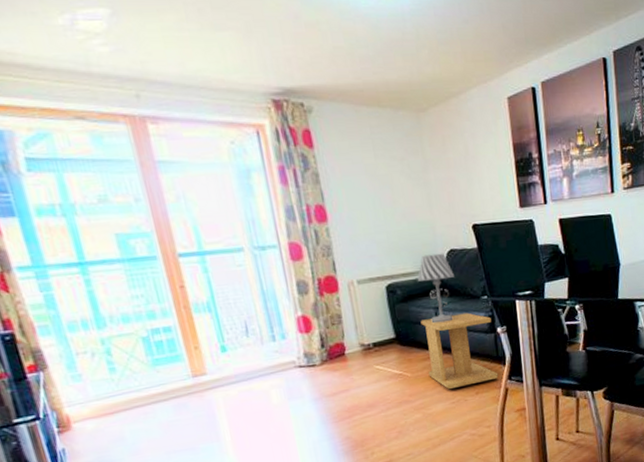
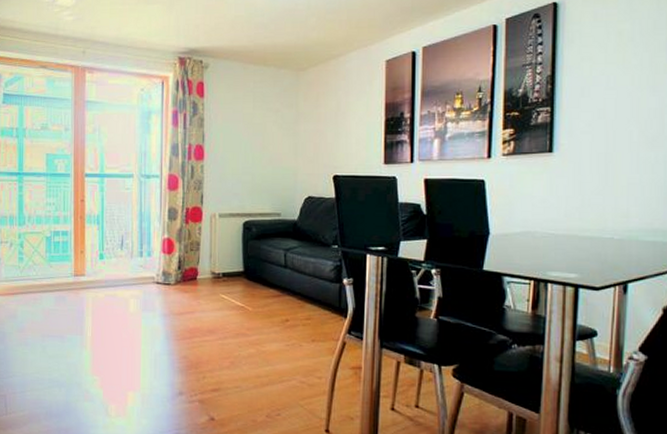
table lamp: present [417,253,456,323] -> none [272,198,309,265]
side table: present [420,312,499,389] -> none [268,258,339,331]

